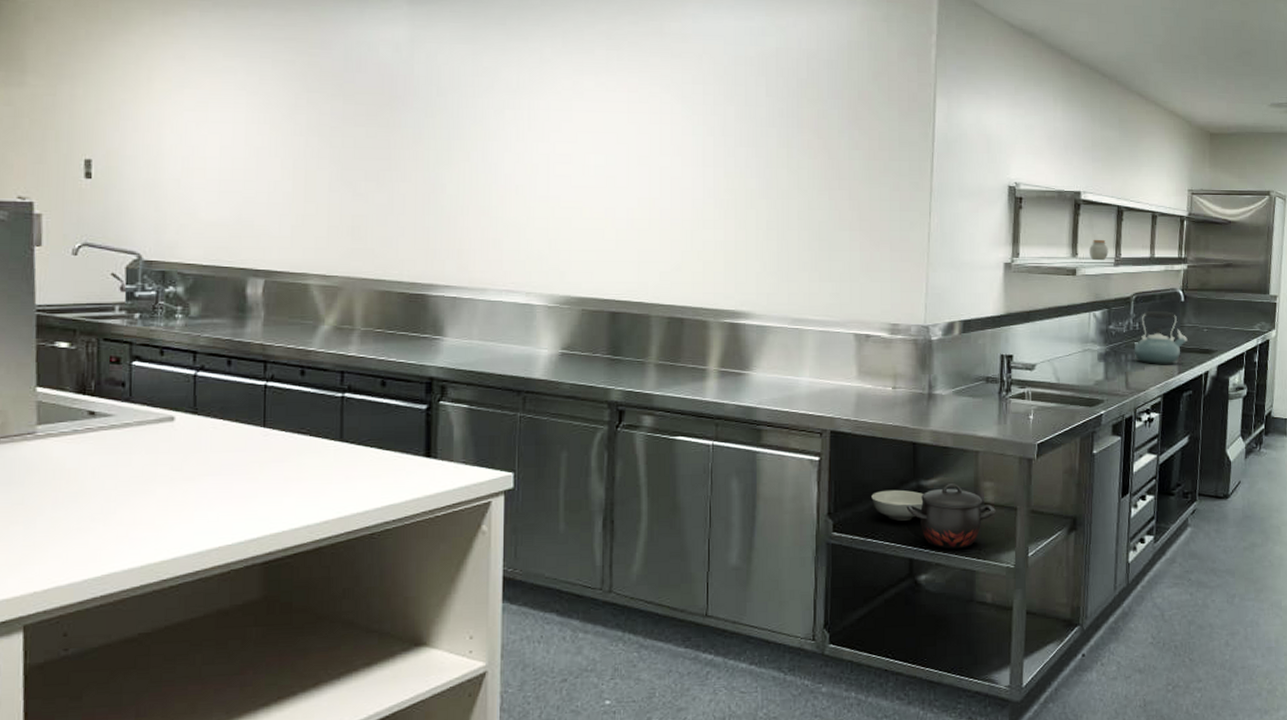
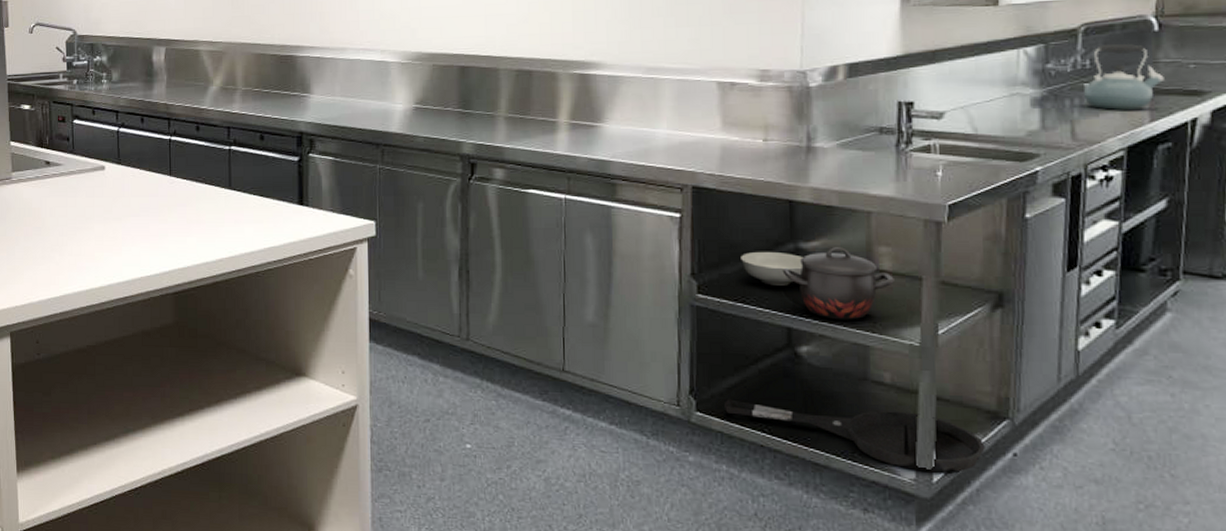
frying pan: none [855,627,1062,679] -> present [725,399,985,473]

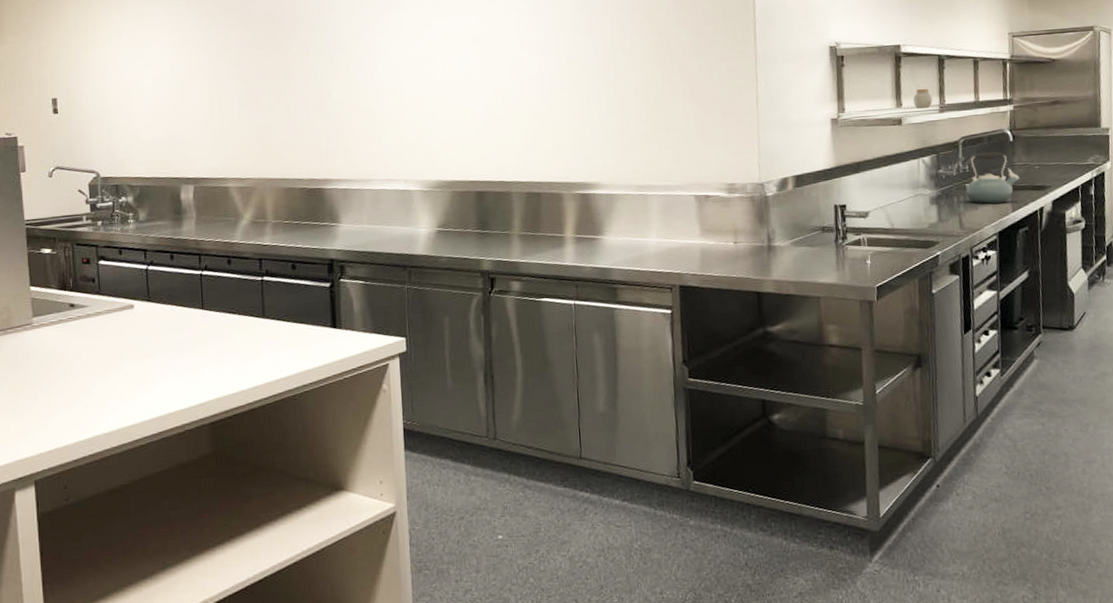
frying pan: present [725,399,985,473] -> none [716,461,916,510]
bowl: present [741,251,803,286] -> none [722,336,771,366]
cooking pot: present [782,247,894,320] -> none [755,328,841,390]

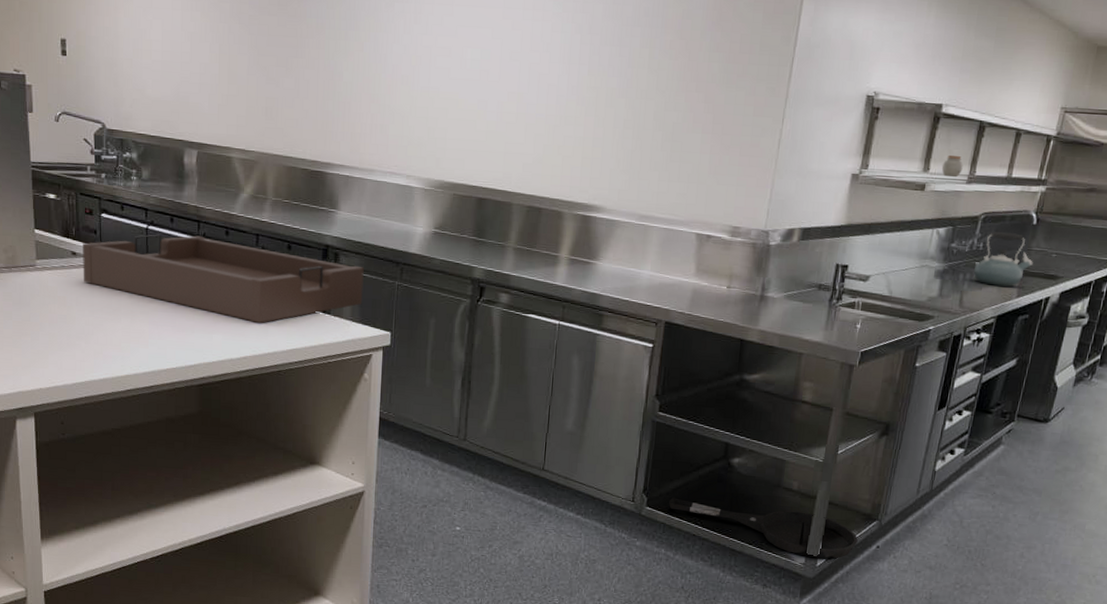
tray: none [81,268,373,349] -> present [83,234,364,323]
frying pan: none [716,461,916,510] -> present [669,497,858,560]

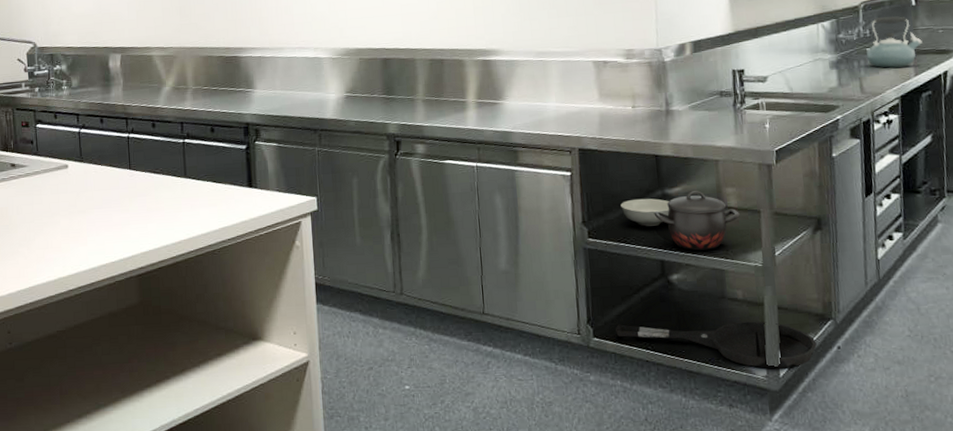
tray: present [83,234,364,323] -> none [21,131,286,206]
bowl: none [696,380,746,409] -> present [620,198,669,227]
cooking pot: none [728,380,812,440] -> present [654,191,740,251]

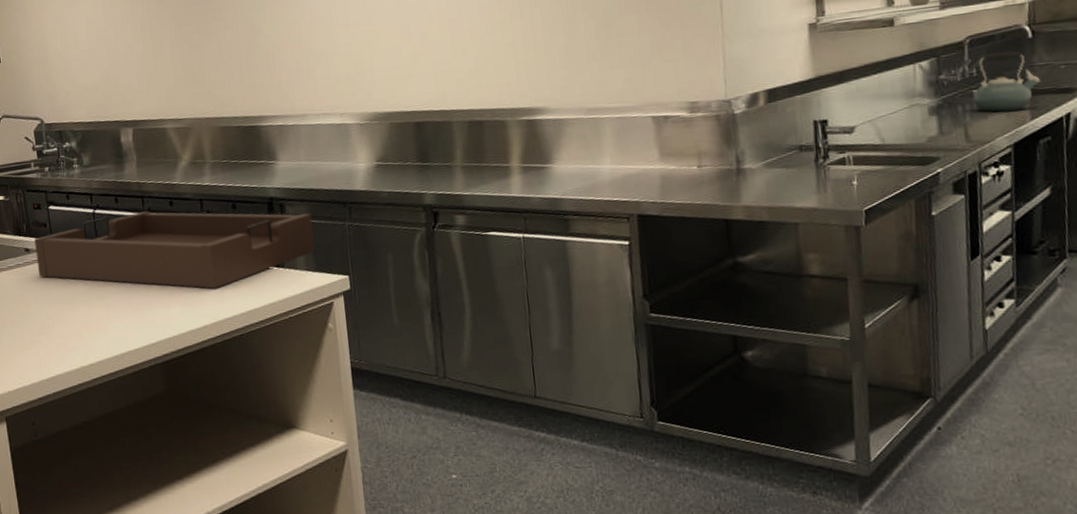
tray: none [21,131,286,206] -> present [34,211,315,289]
frying pan: present [616,321,817,369] -> none [683,400,913,453]
bowl: present [620,198,669,227] -> none [686,267,742,299]
cooking pot: present [654,191,740,251] -> none [724,258,823,324]

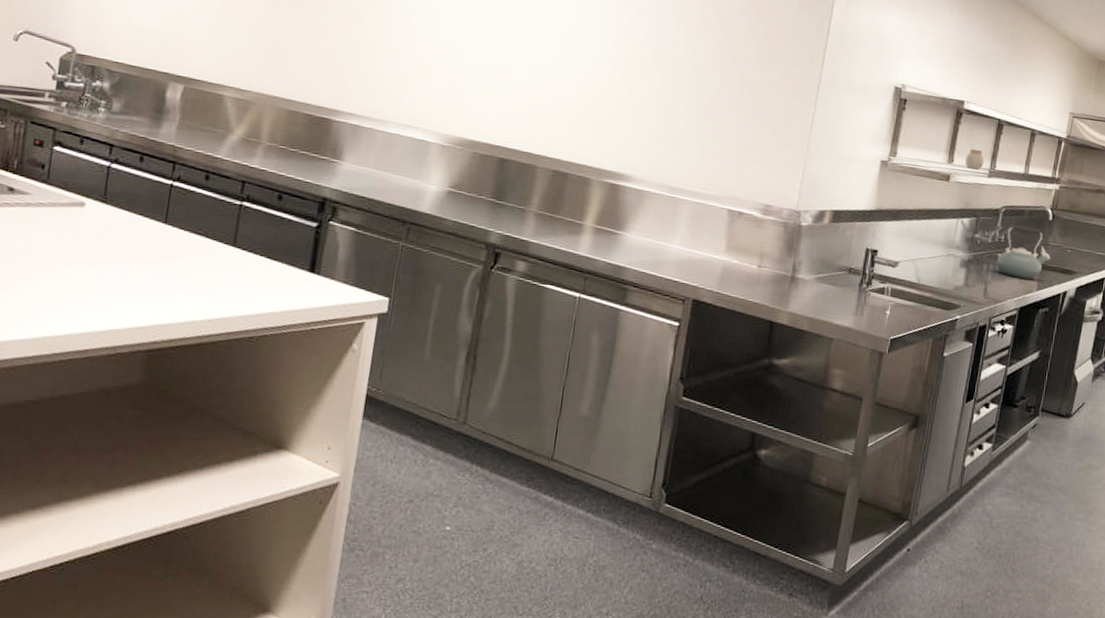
tray: present [34,211,315,289] -> none [18,173,365,281]

